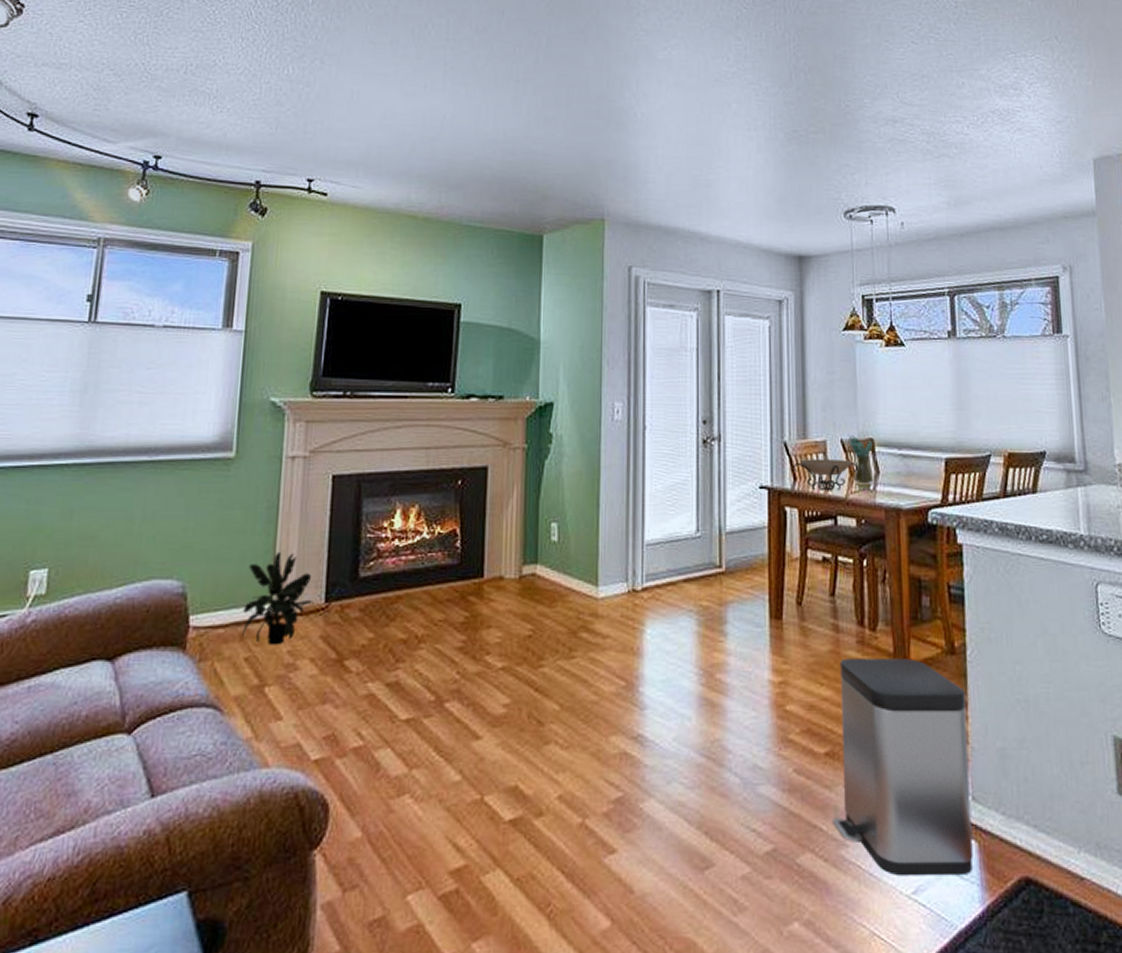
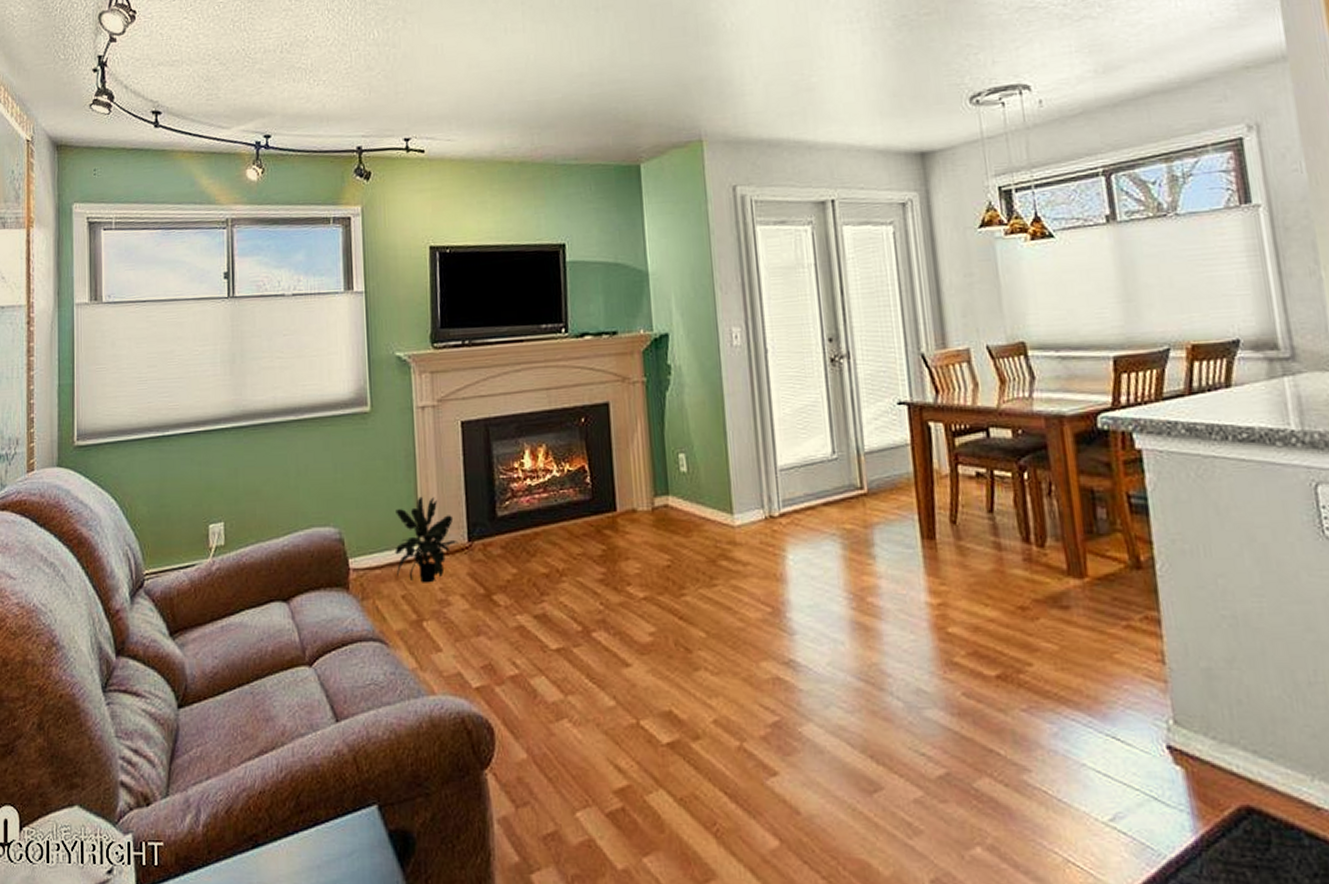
decorative bowl: present [793,459,857,491] -> none [934,367,1009,403]
pedal bin: present [831,658,973,875] -> none [1005,575,1180,802]
vase: present [848,434,874,490] -> none [994,339,1029,399]

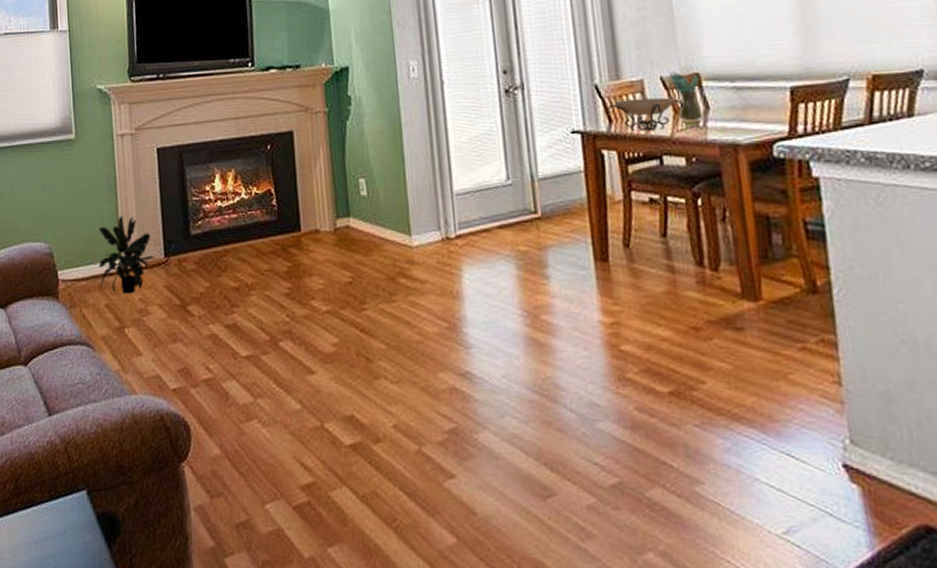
decorative bowl: none [934,367,1009,403] -> present [607,97,683,132]
vase: none [994,339,1029,399] -> present [668,71,703,128]

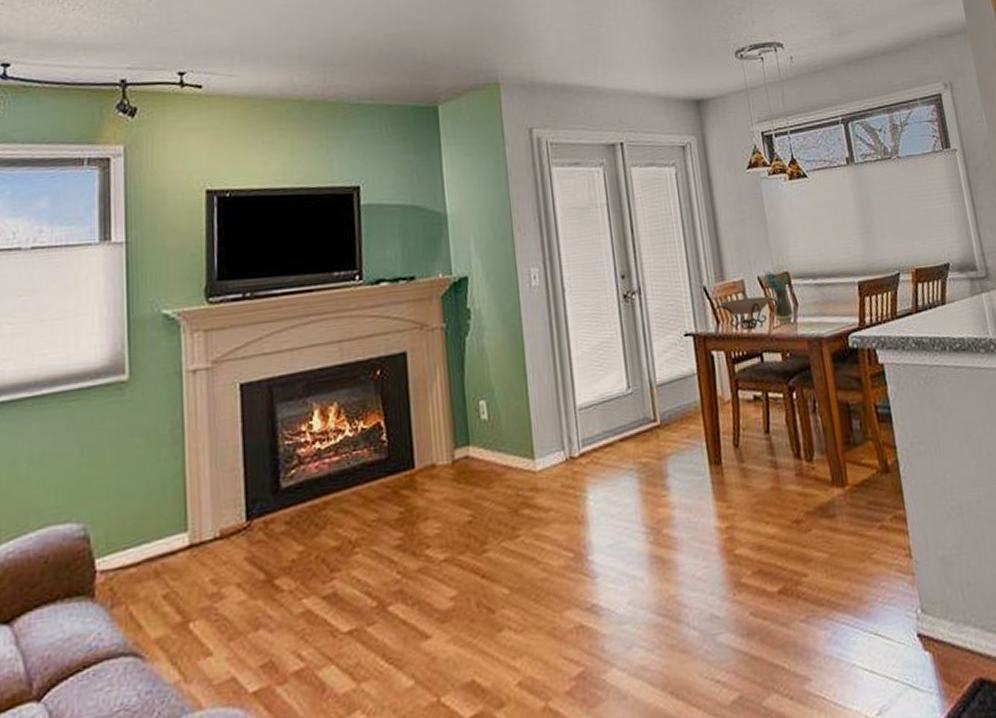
potted plant: present [98,216,157,294] -> none [155,474,236,577]

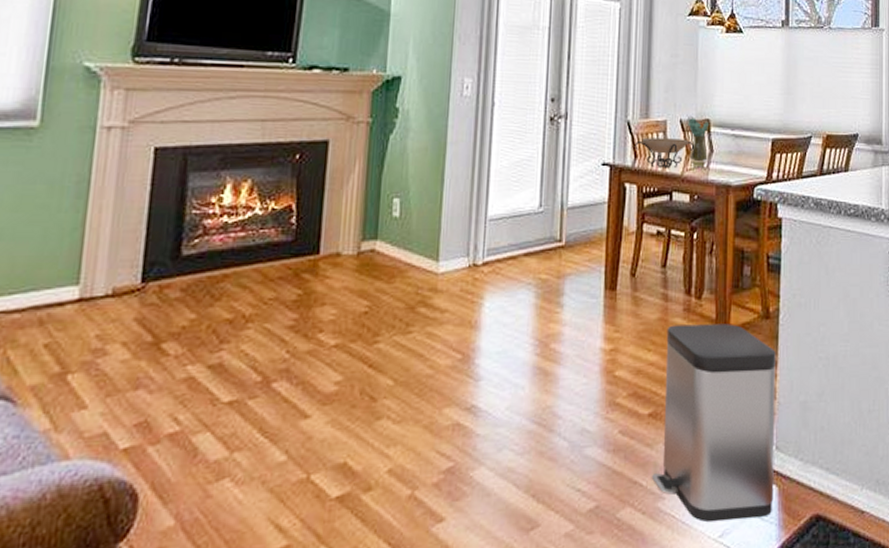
pedal bin: none [781,483,930,700] -> present [651,324,776,522]

